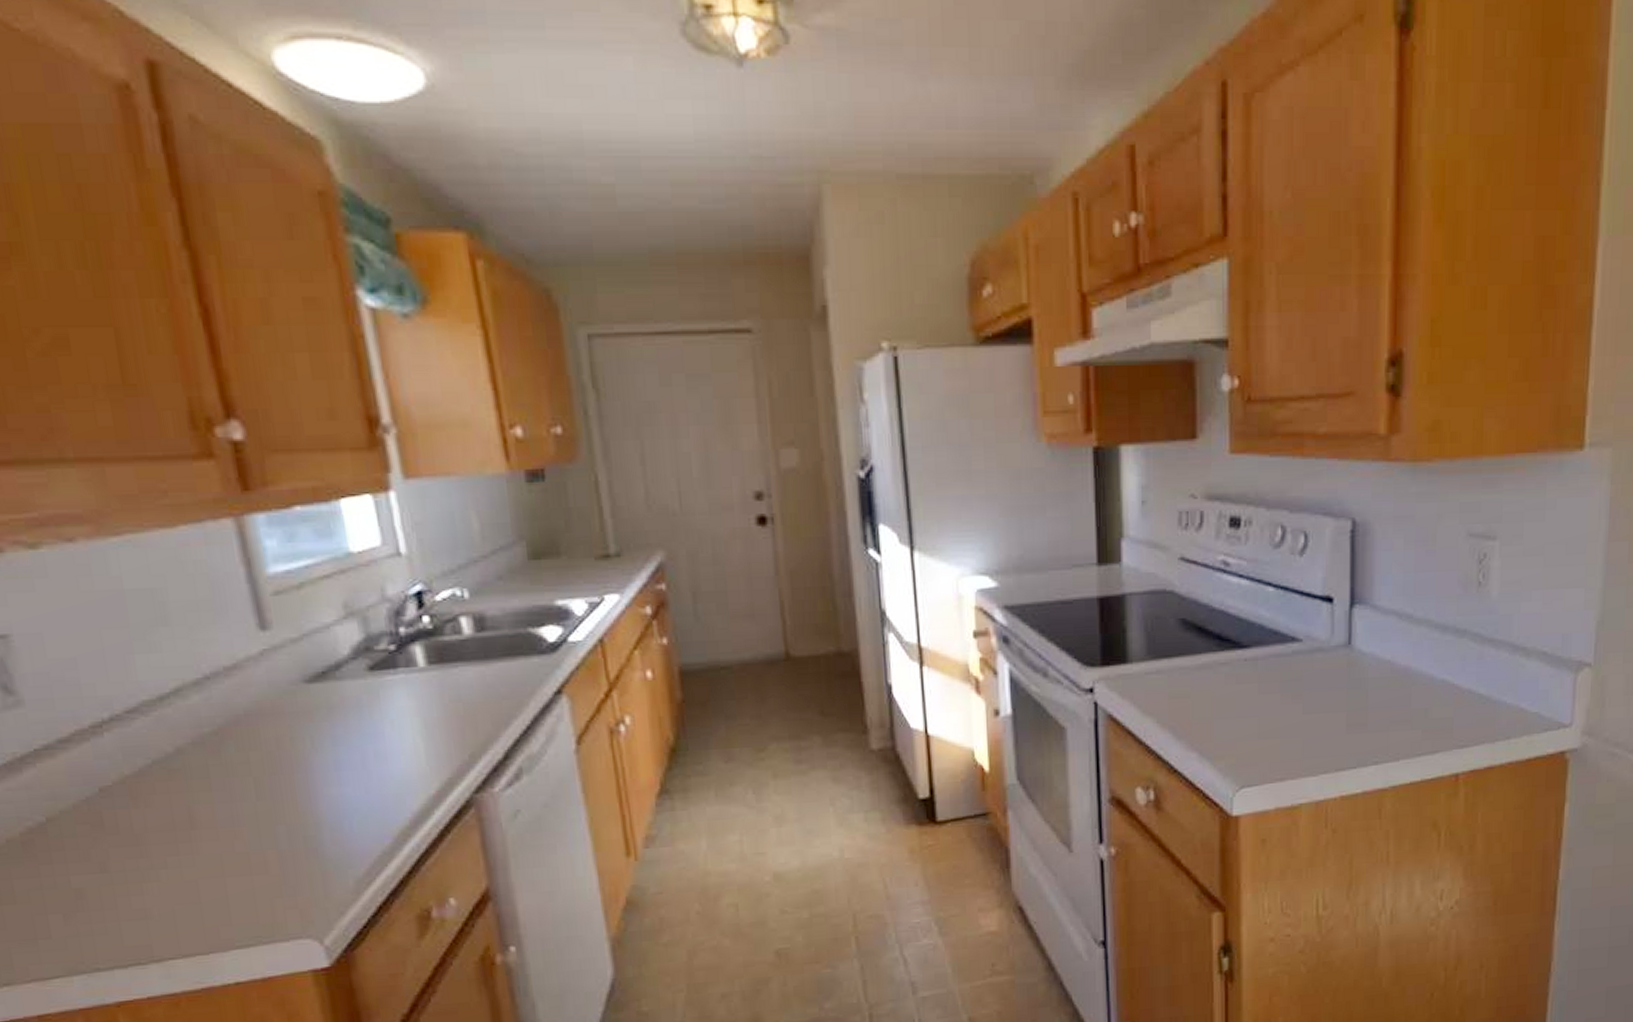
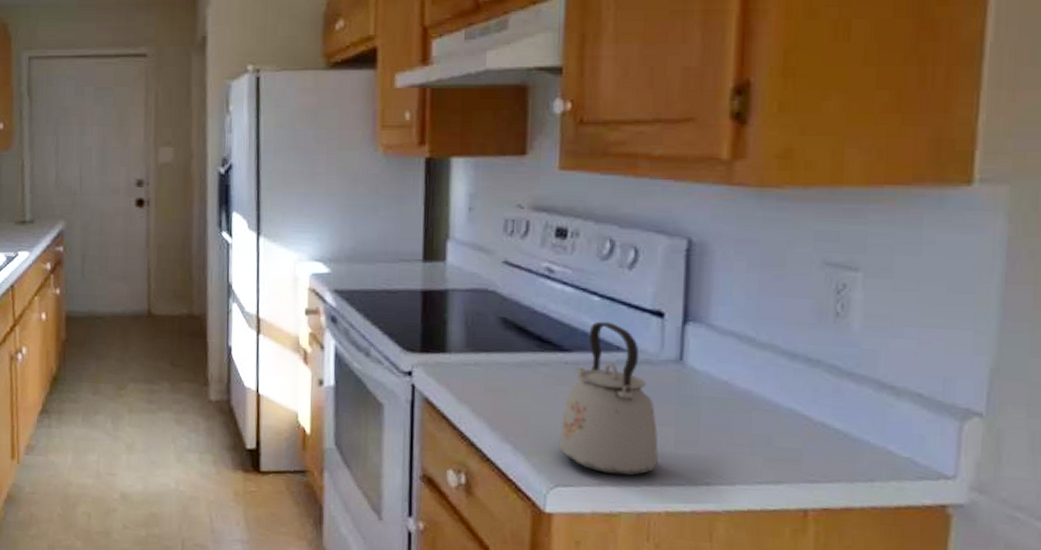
kettle: none [1241,612,1332,769] -> present [558,321,659,477]

